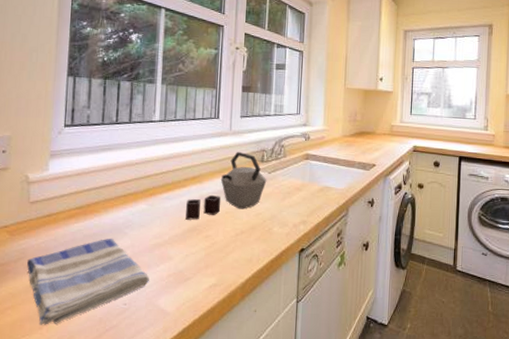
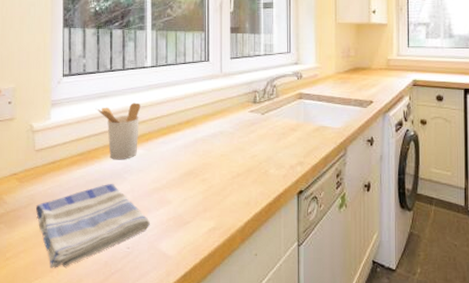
utensil holder: none [98,156,146,215] -> present [95,102,141,160]
kettle: present [186,152,267,220] -> none [182,94,261,164]

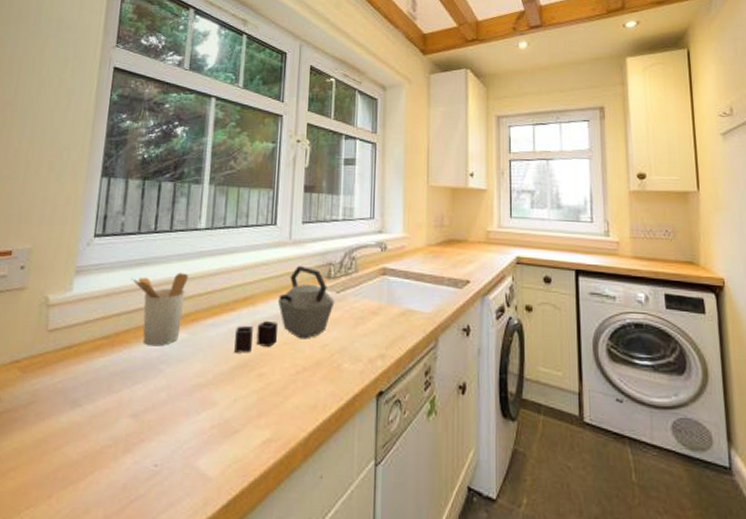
dish towel: present [36,184,150,268] -> none [38,377,188,493]
kettle: none [182,94,261,164] -> present [234,266,335,353]

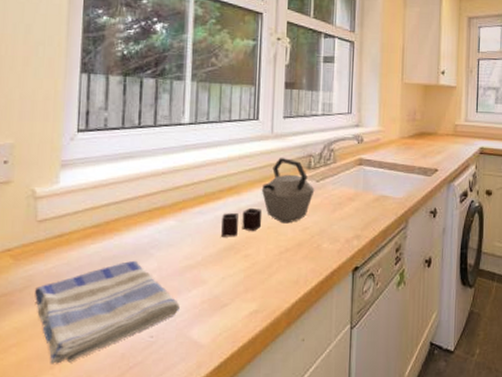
dish towel: none [38,377,188,493] -> present [35,261,180,364]
utensil holder: present [131,272,189,346] -> none [117,165,174,233]

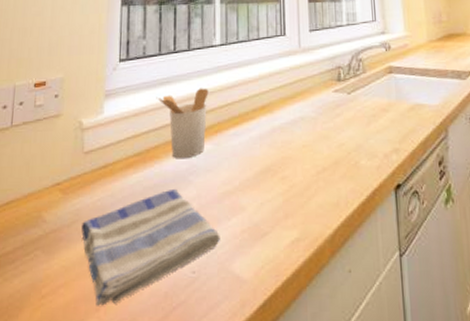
utensil holder: none [117,165,174,233] -> present [156,88,209,159]
kettle: present [221,158,315,237] -> none [257,72,347,159]

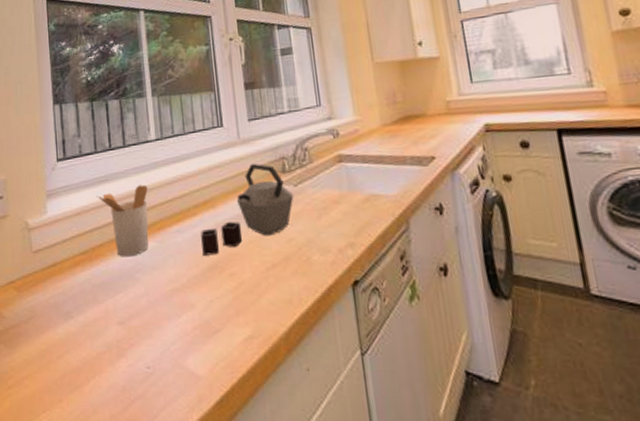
dish towel: present [81,190,220,306] -> none [38,287,172,397]
kettle: none [257,72,347,159] -> present [201,164,294,256]

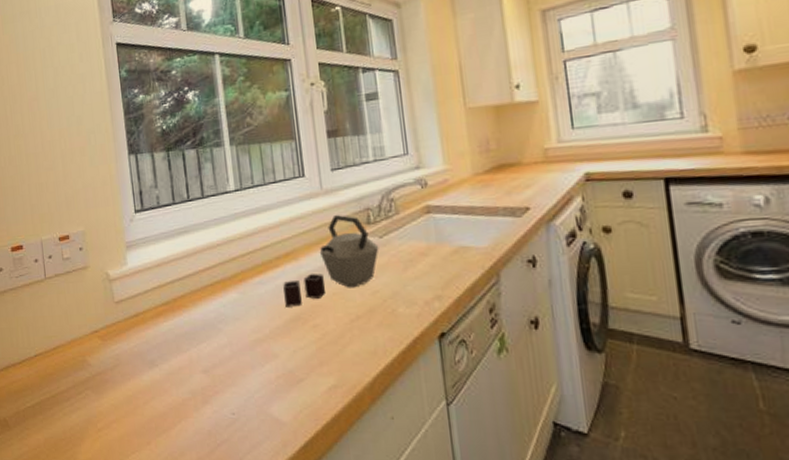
utensil holder: present [96,184,149,257] -> none [176,236,231,308]

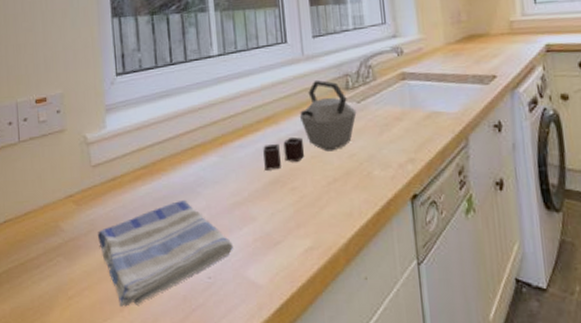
dish towel: none [123,337,256,440] -> present [98,201,233,307]

